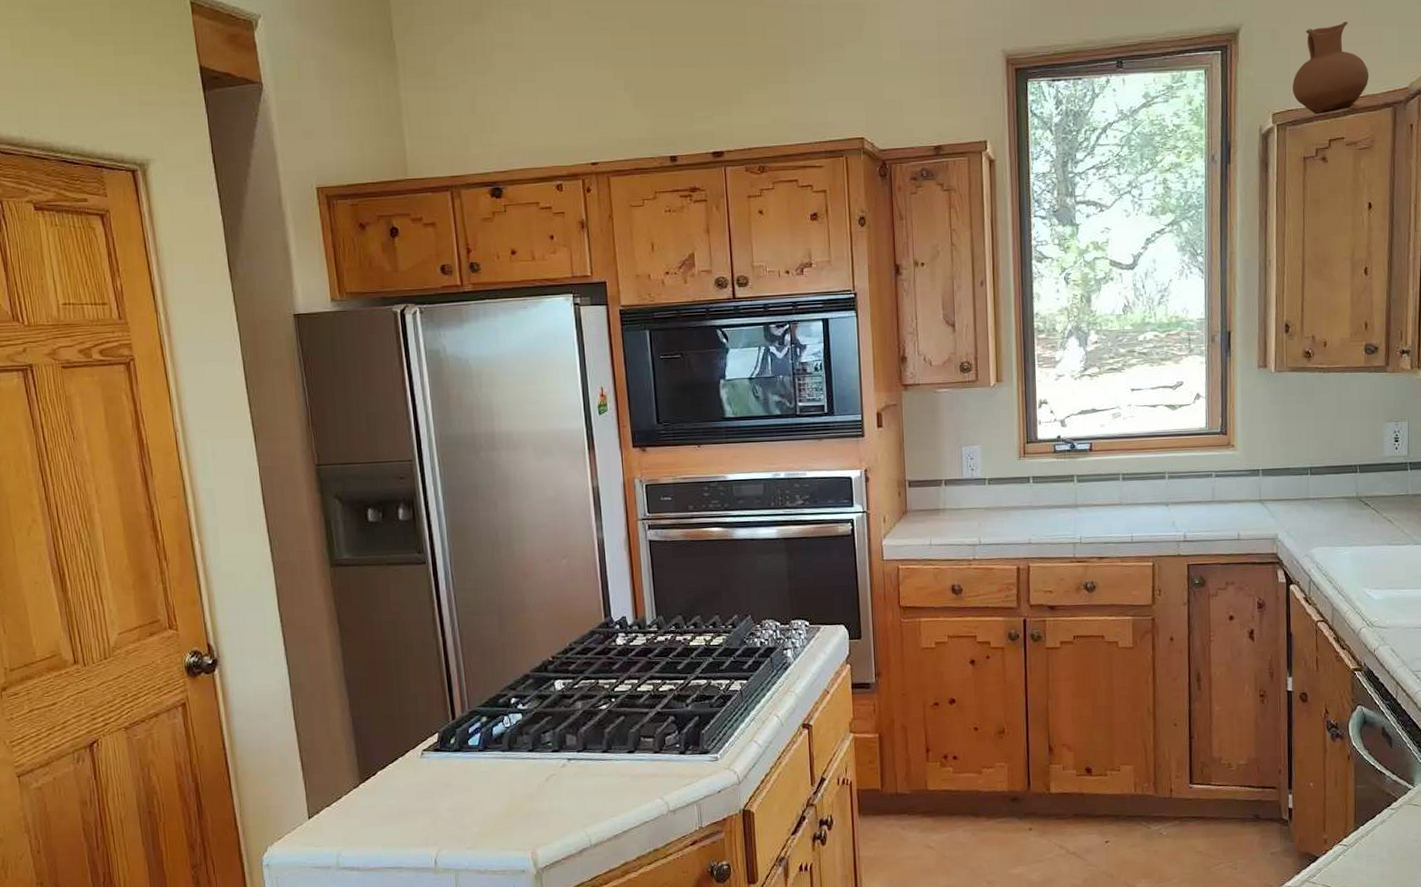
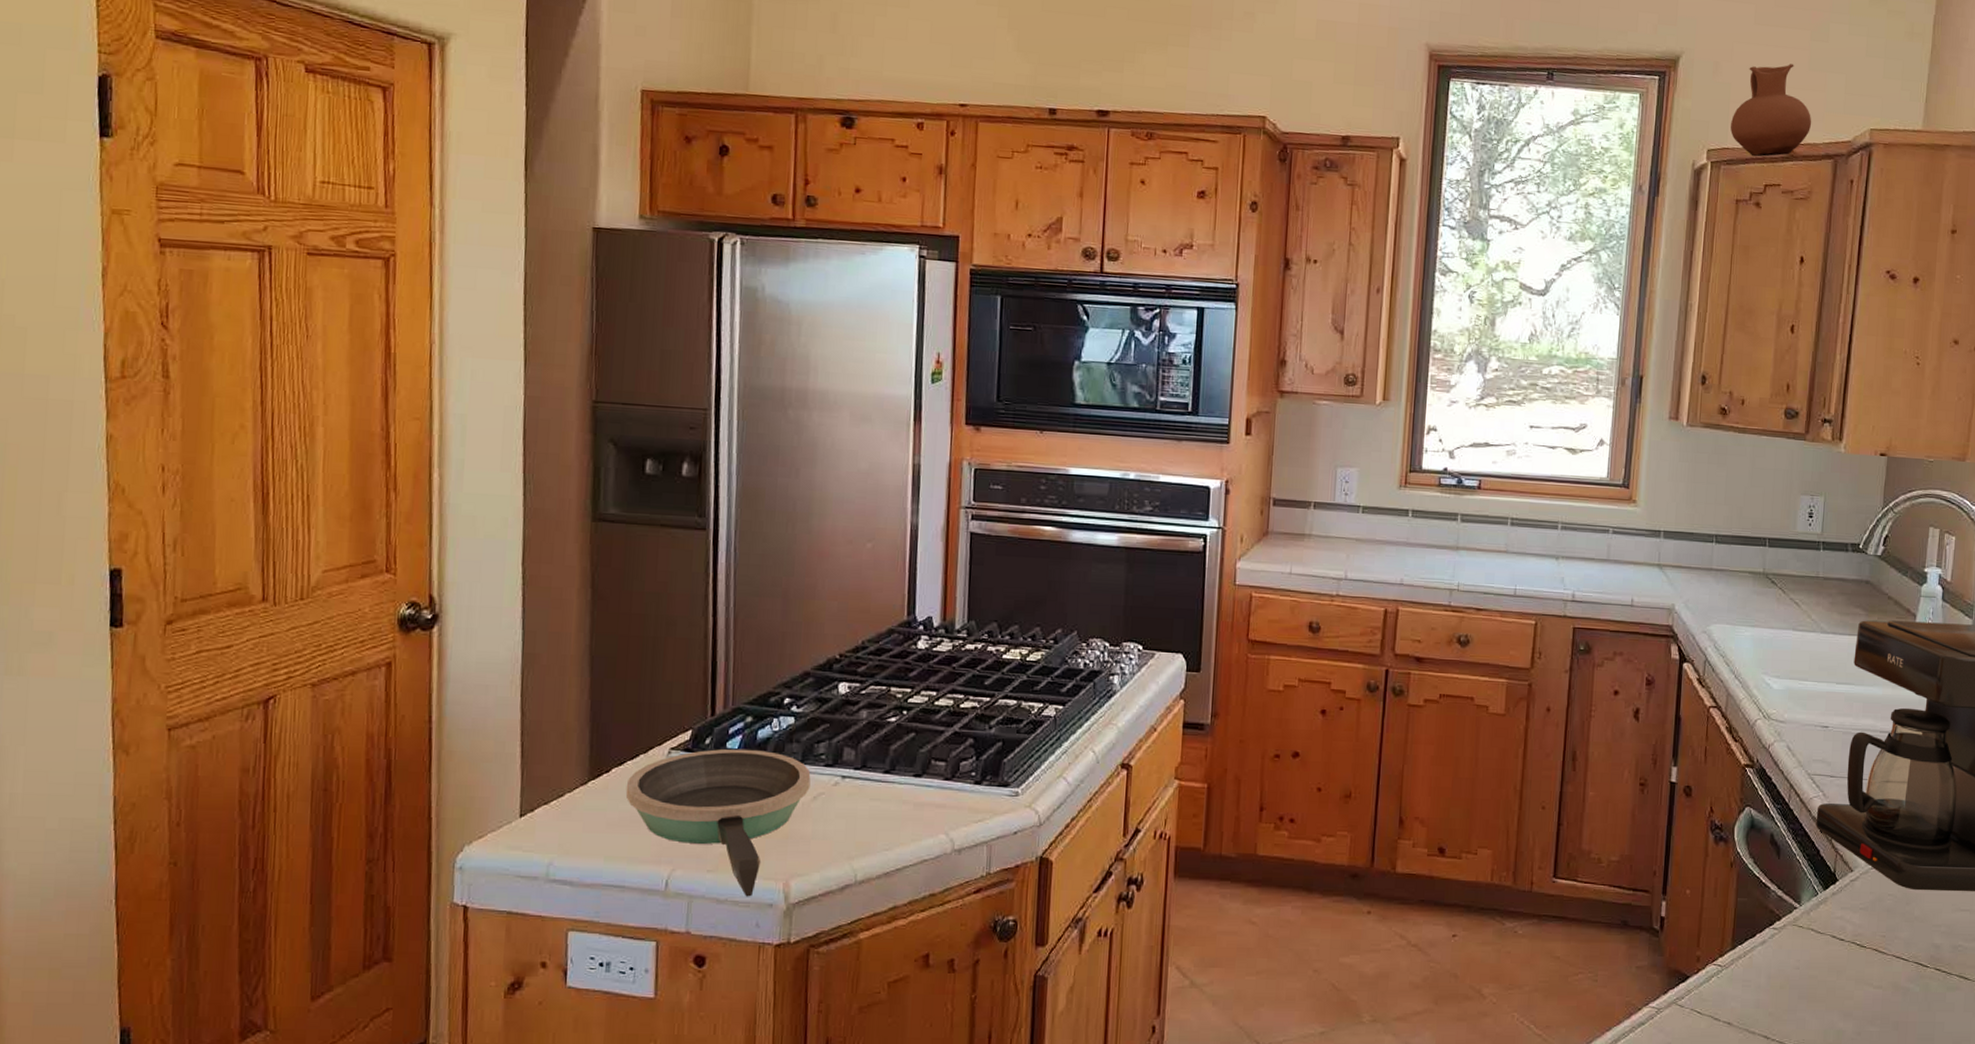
frying pan: none [391,744,542,866] -> present [625,748,811,897]

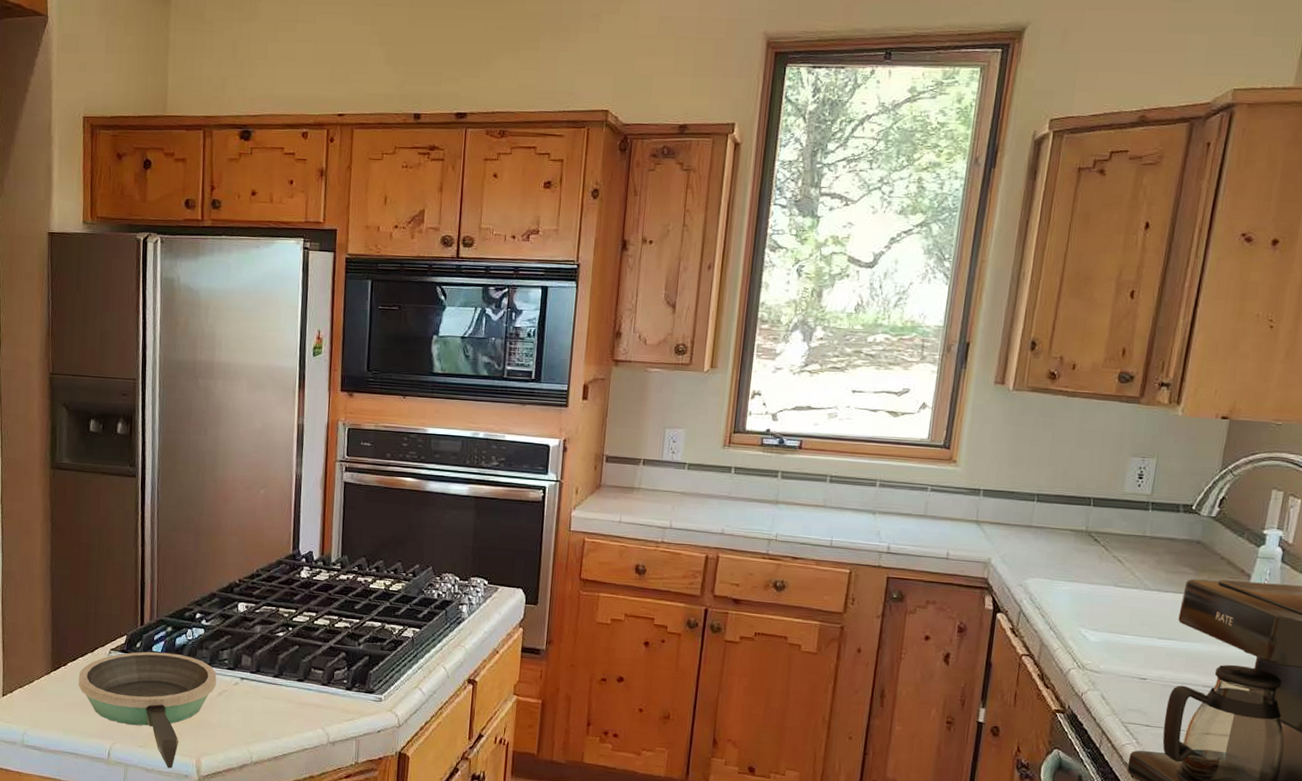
ceramic jug: present [1731,64,1812,157] -> none [1076,27,1168,124]

